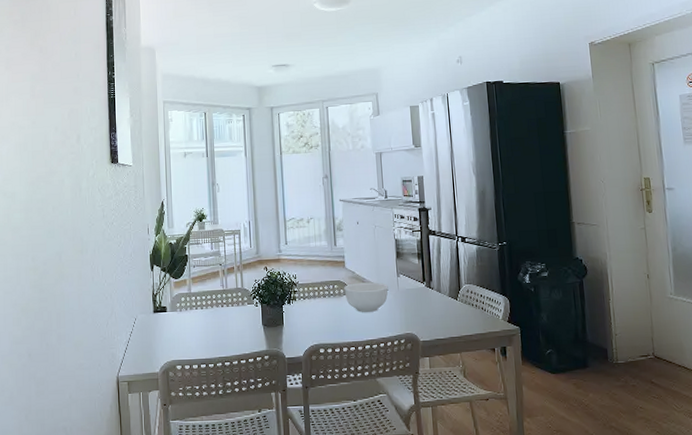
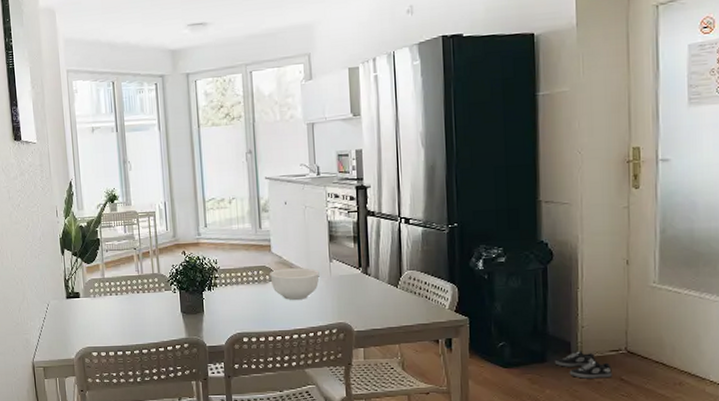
shoe: none [594,357,644,383] -> present [554,351,612,379]

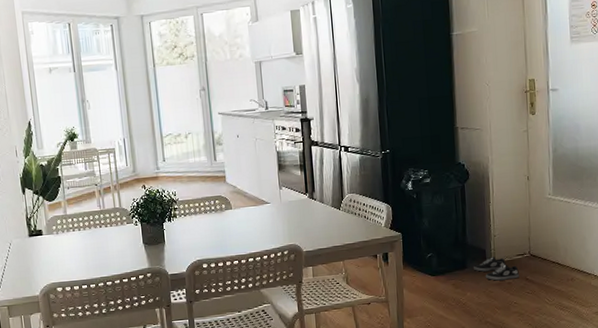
bowl: present [270,268,319,300] -> none [225,195,271,226]

